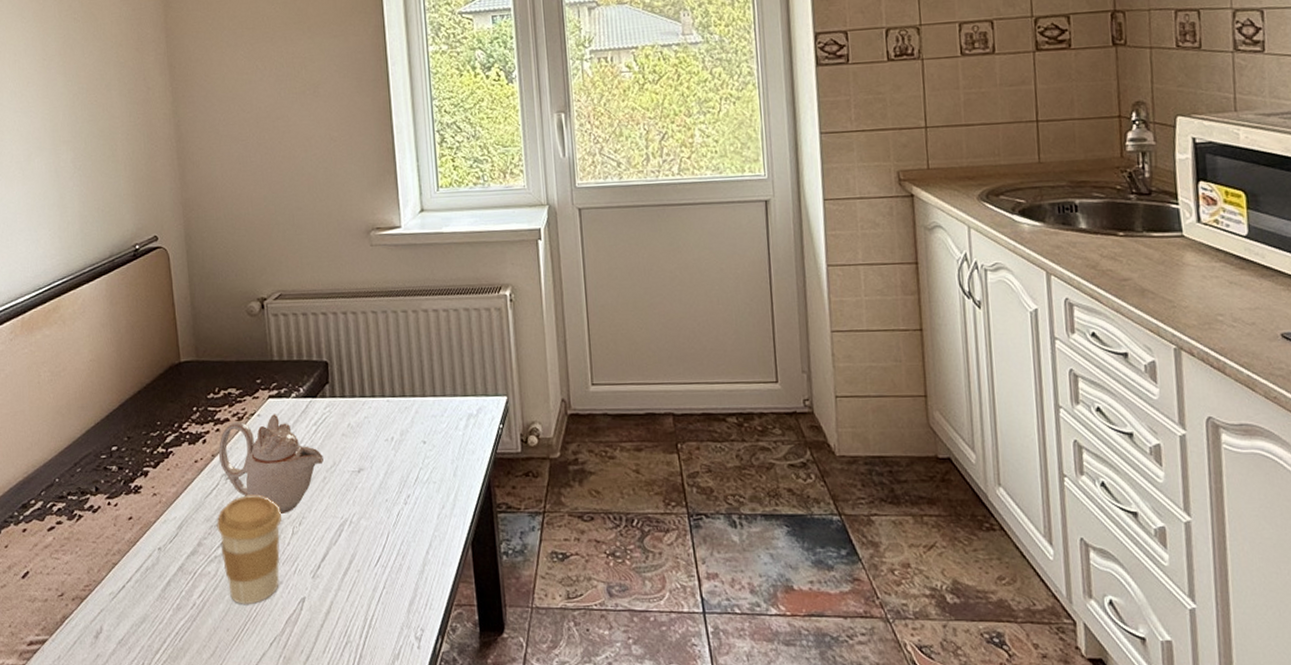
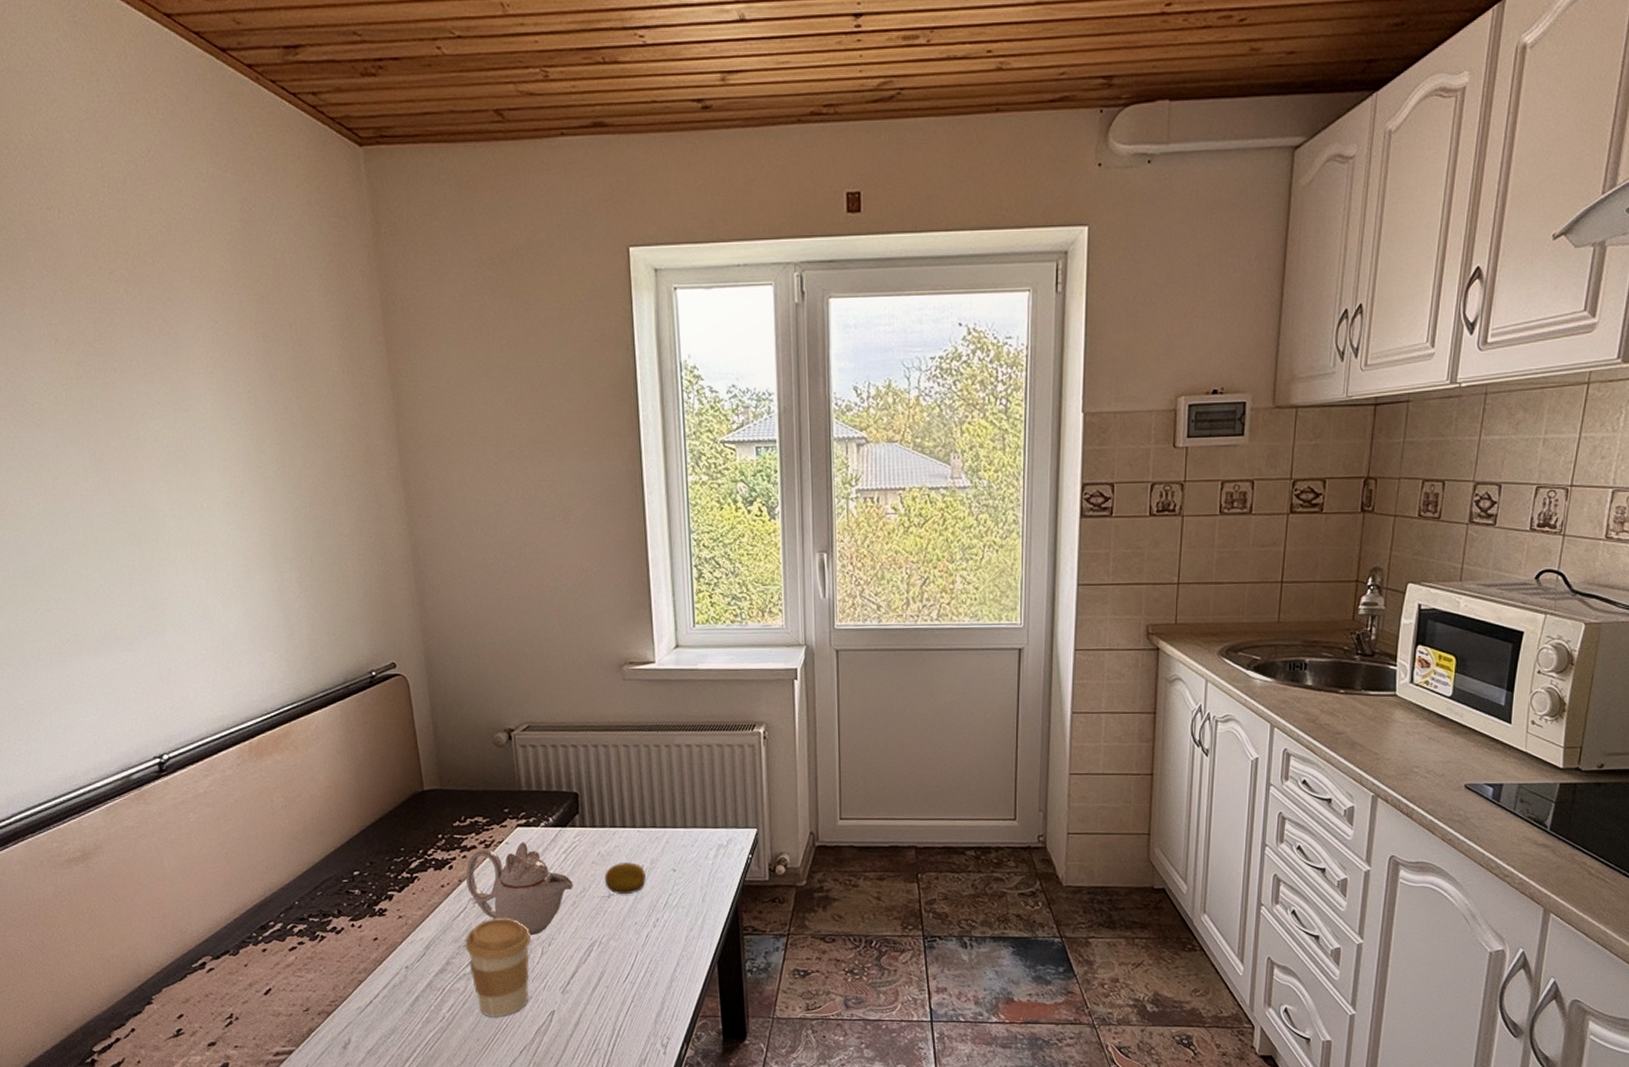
fruit: none [354,434,396,470] -> present [604,862,646,895]

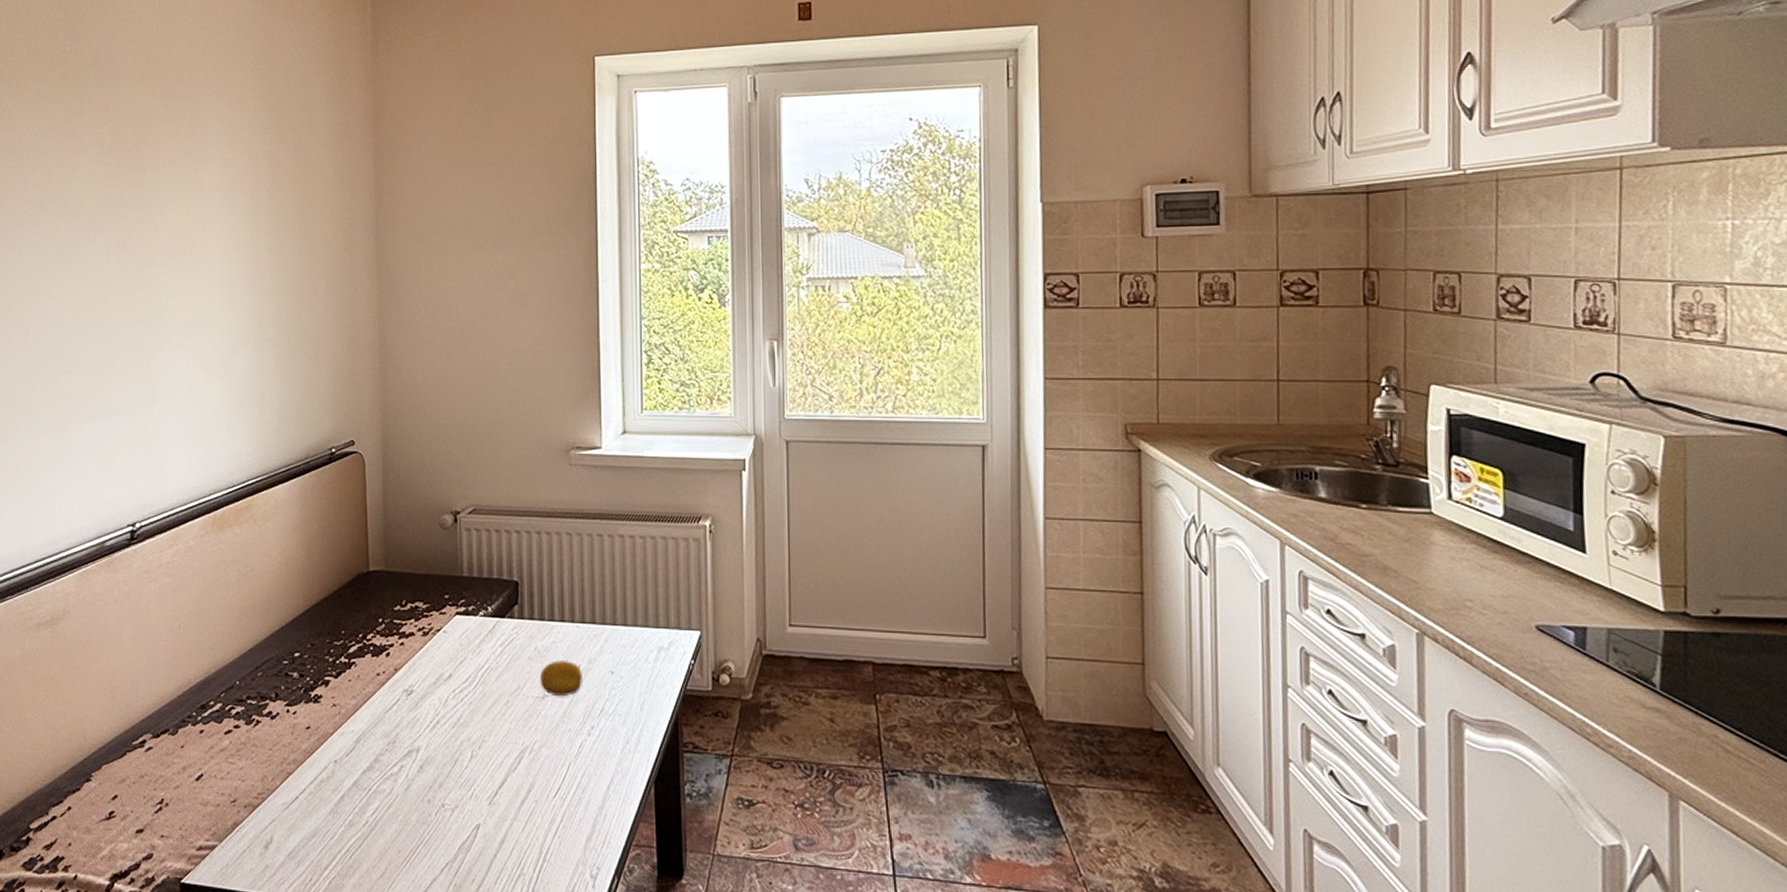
teapot: present [465,842,573,936] -> none [401,631,508,736]
coffee cup: present [465,917,531,1018] -> none [395,713,461,828]

